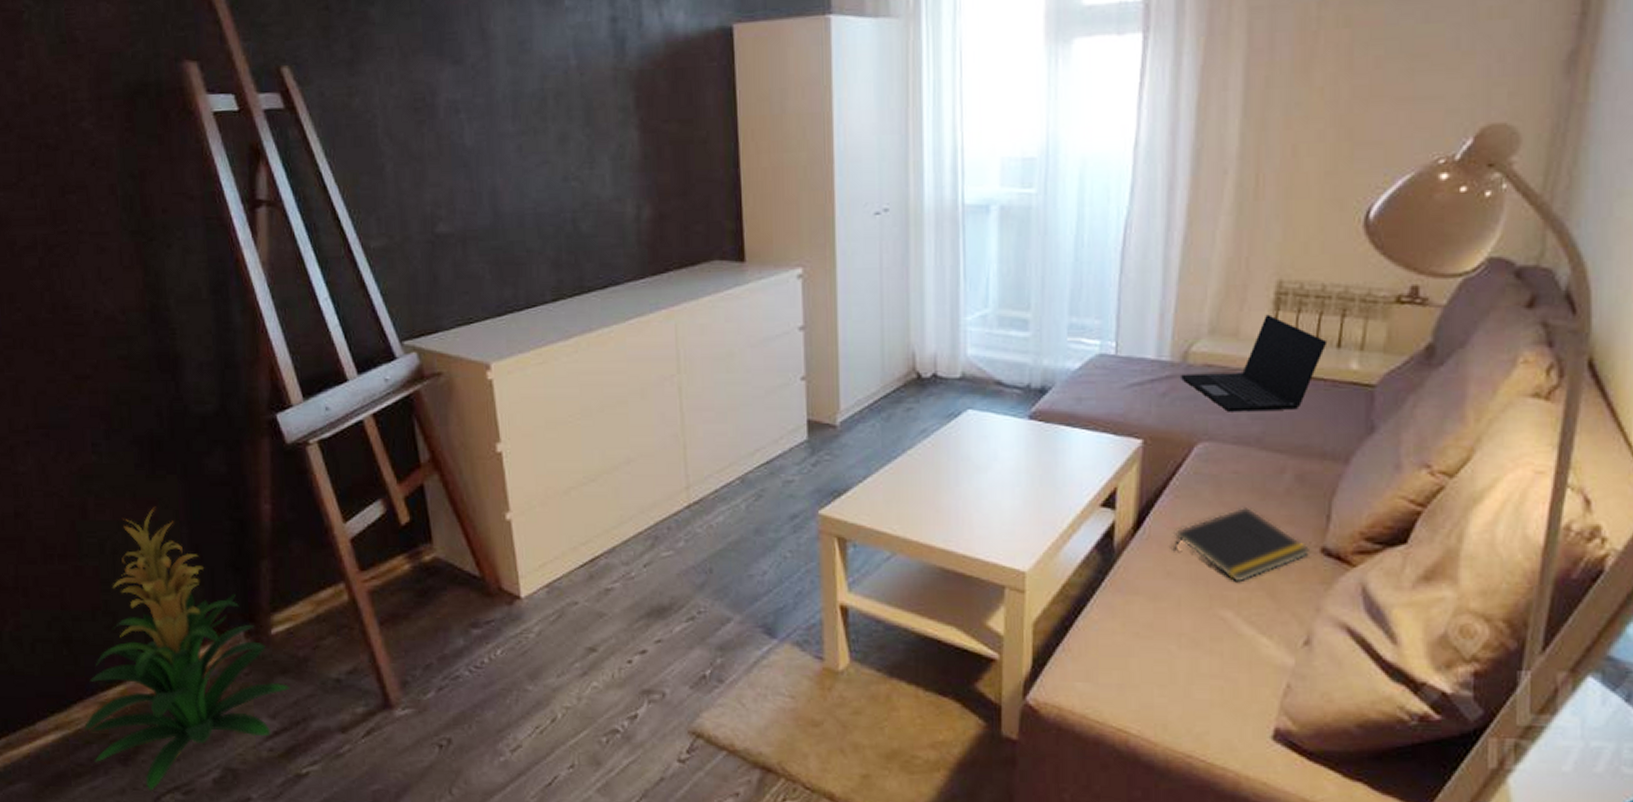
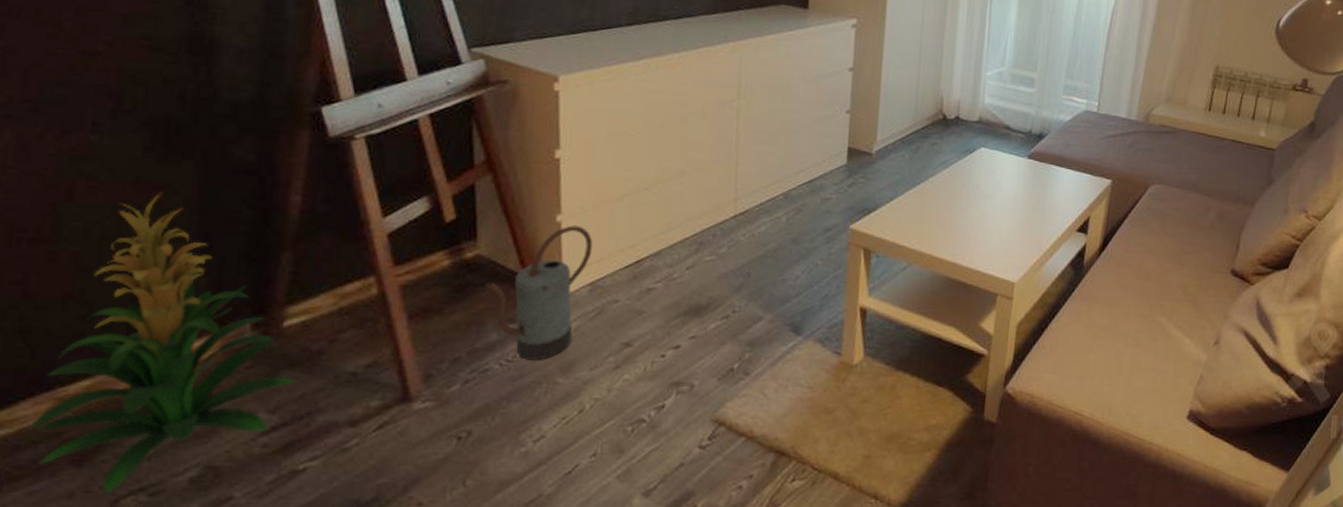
watering can: none [445,523,545,667] -> present [485,225,593,360]
notepad: present [1174,506,1311,583] -> none [1128,236,1224,295]
laptop: present [1181,314,1328,412] -> none [1143,90,1246,164]

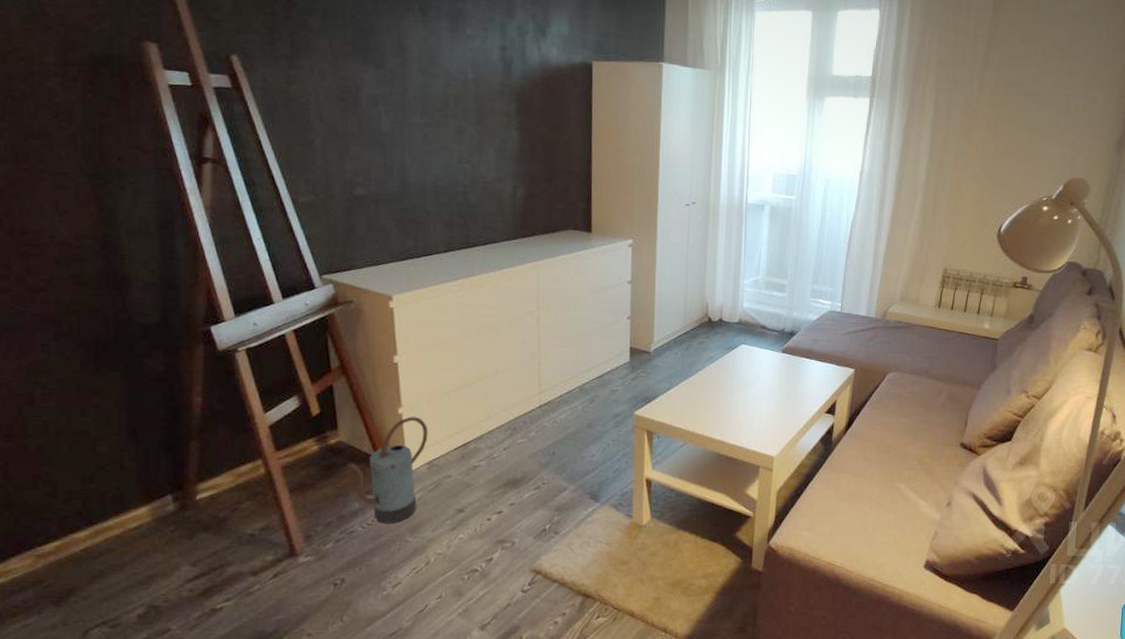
indoor plant: present [31,192,298,493] -> none [21,397,211,626]

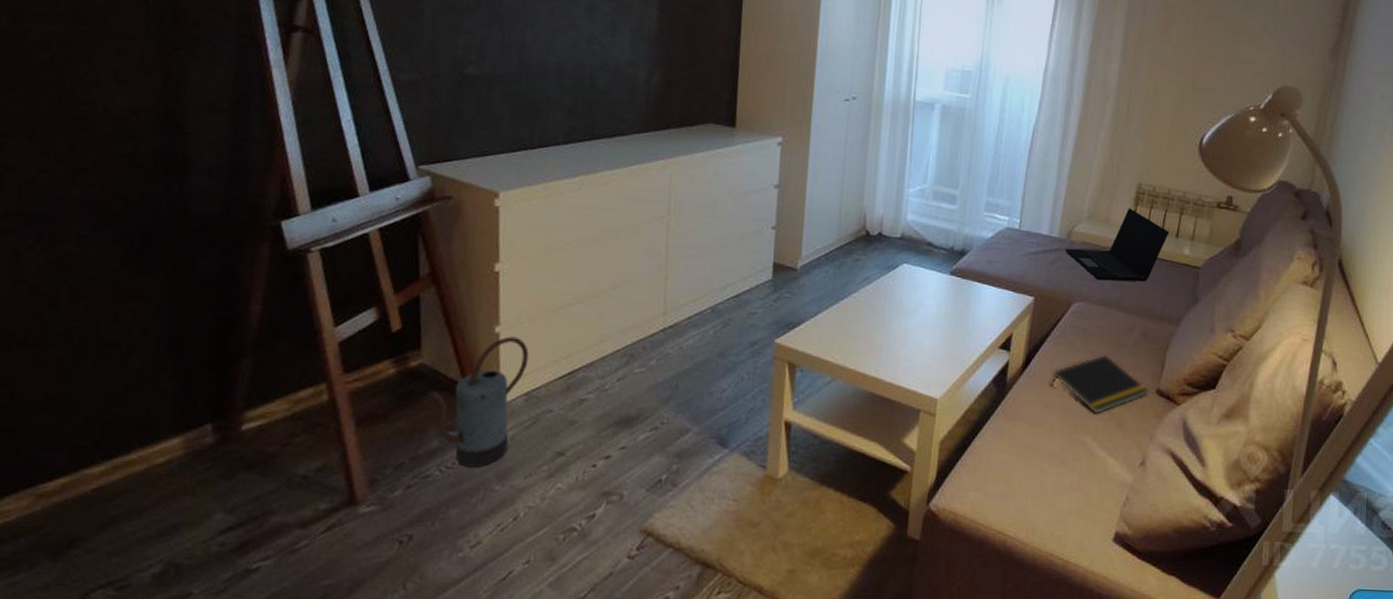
notepad: none [870,415,954,465] -> present [1051,354,1149,414]
laptop: none [881,290,972,353] -> present [1066,208,1170,282]

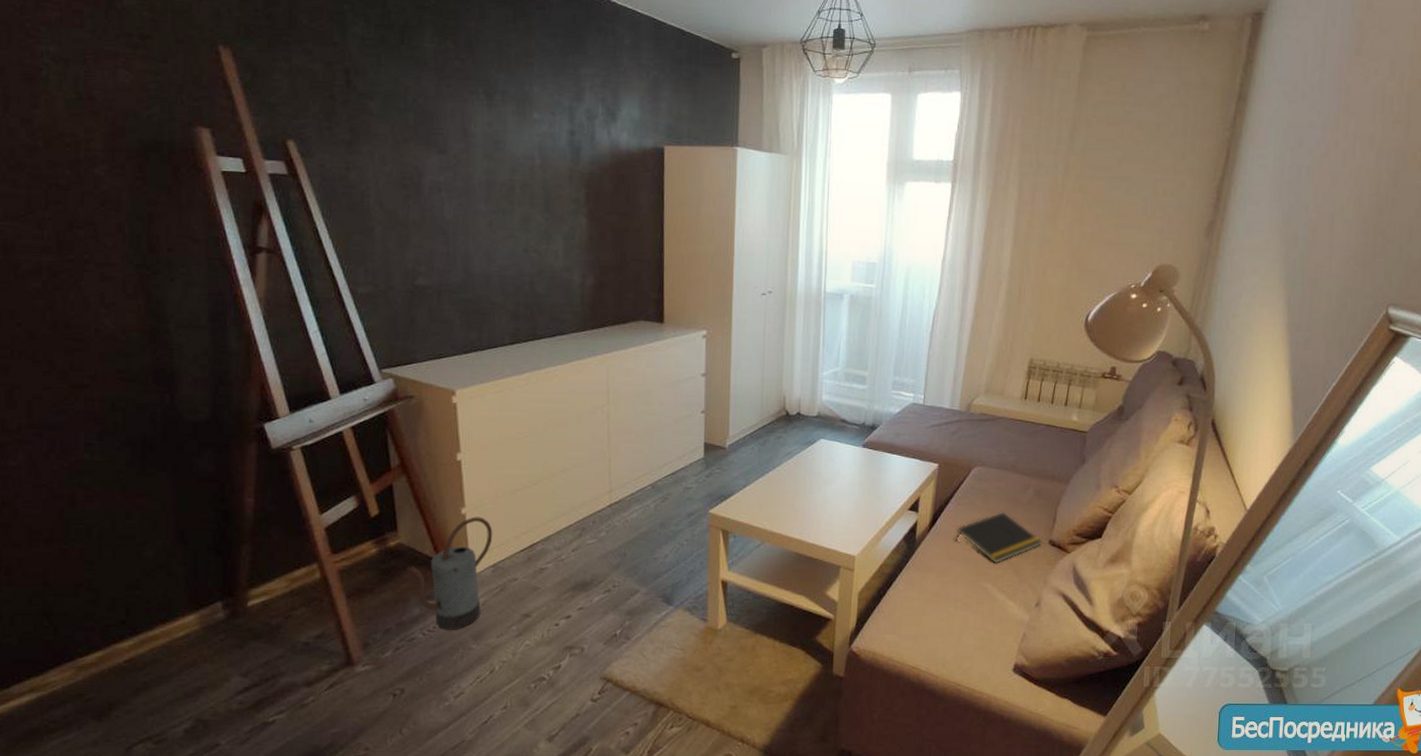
laptop: present [1066,208,1170,282] -> none [966,381,1059,447]

